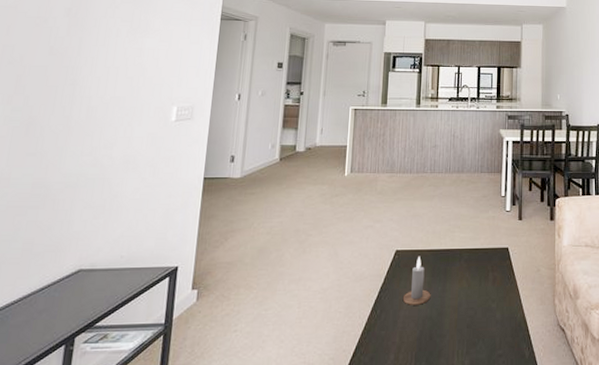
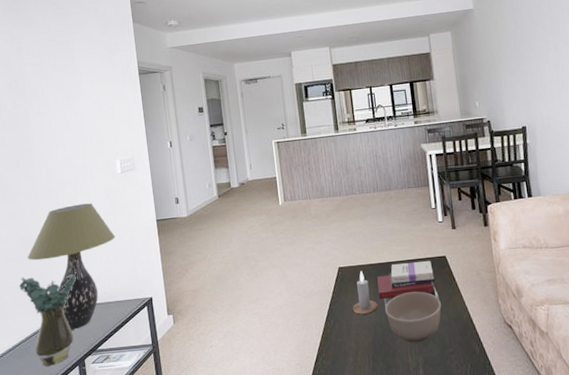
vase: none [12,229,93,343] -> present [19,272,77,366]
table lamp: none [35,150,151,299] -> present [27,203,115,330]
books: none [432,251,496,299] -> present [377,260,439,307]
bowl: none [438,284,497,342] -> present [385,291,441,343]

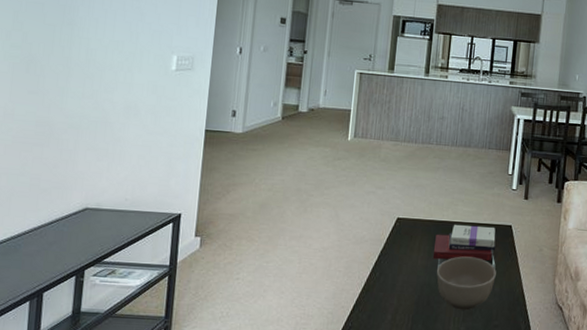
vase: present [19,272,77,366] -> none [22,164,97,271]
table lamp: present [27,203,115,330] -> none [40,94,153,235]
candle: present [352,270,378,315] -> none [402,225,431,272]

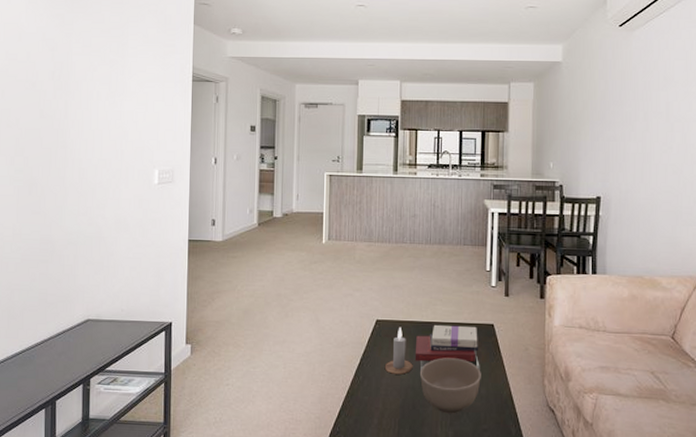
candle: none [402,225,431,272] -> present [384,326,413,375]

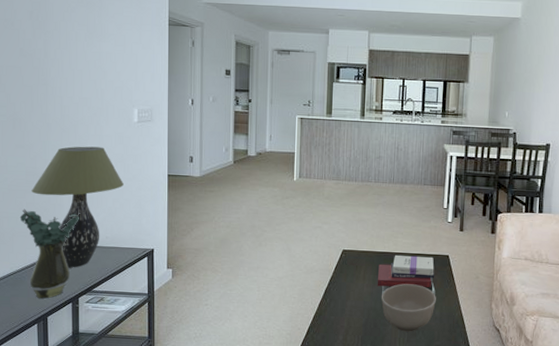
vase: none [31,280,95,380] -> present [19,208,80,299]
table lamp: none [45,211,142,345] -> present [31,146,124,268]
candle: present [384,326,413,375] -> none [349,256,375,298]

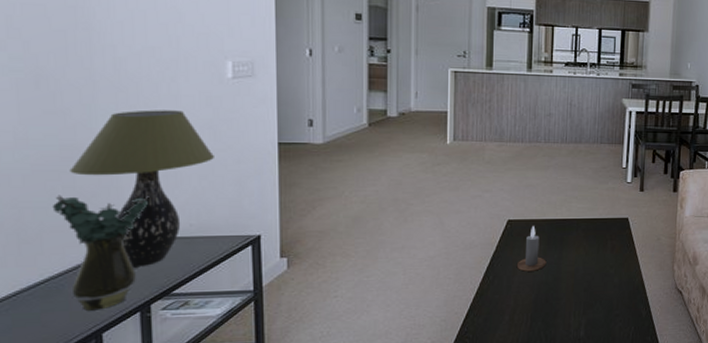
candle: none [349,256,375,298] -> present [516,225,547,272]
books: present [377,254,435,295] -> none [548,221,614,266]
bowl: present [381,283,436,332] -> none [554,252,615,304]

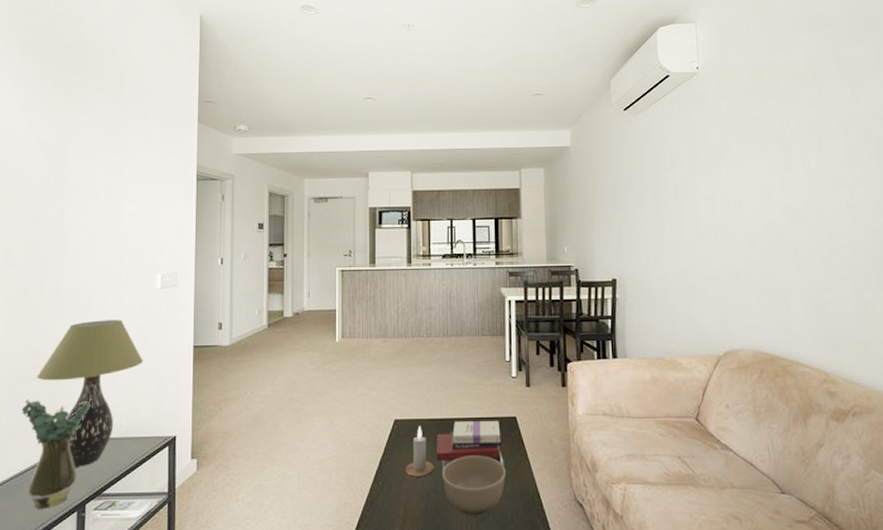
books: none [548,221,614,266] -> present [436,420,504,471]
bowl: none [554,252,615,304] -> present [443,455,506,516]

